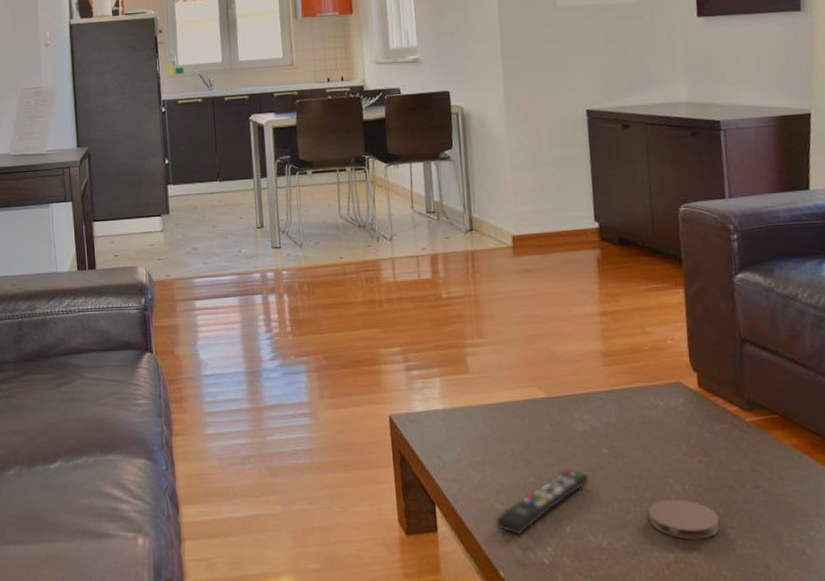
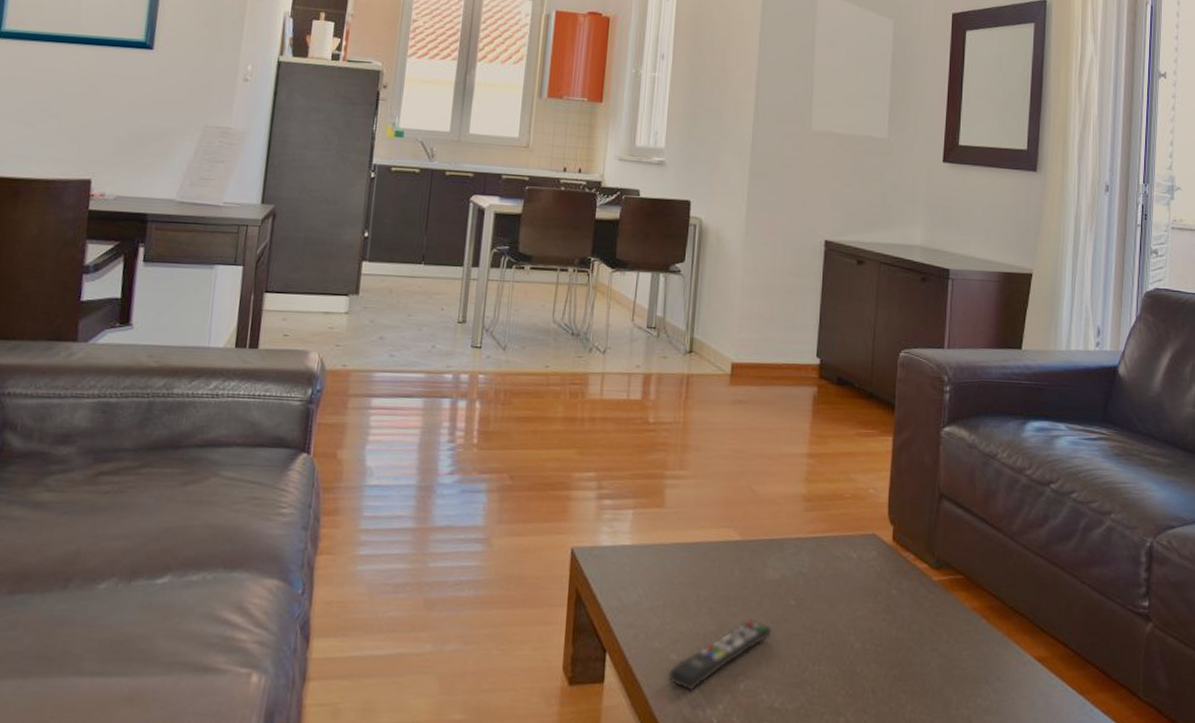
coaster: present [648,499,720,540] -> none [826,658,894,703]

